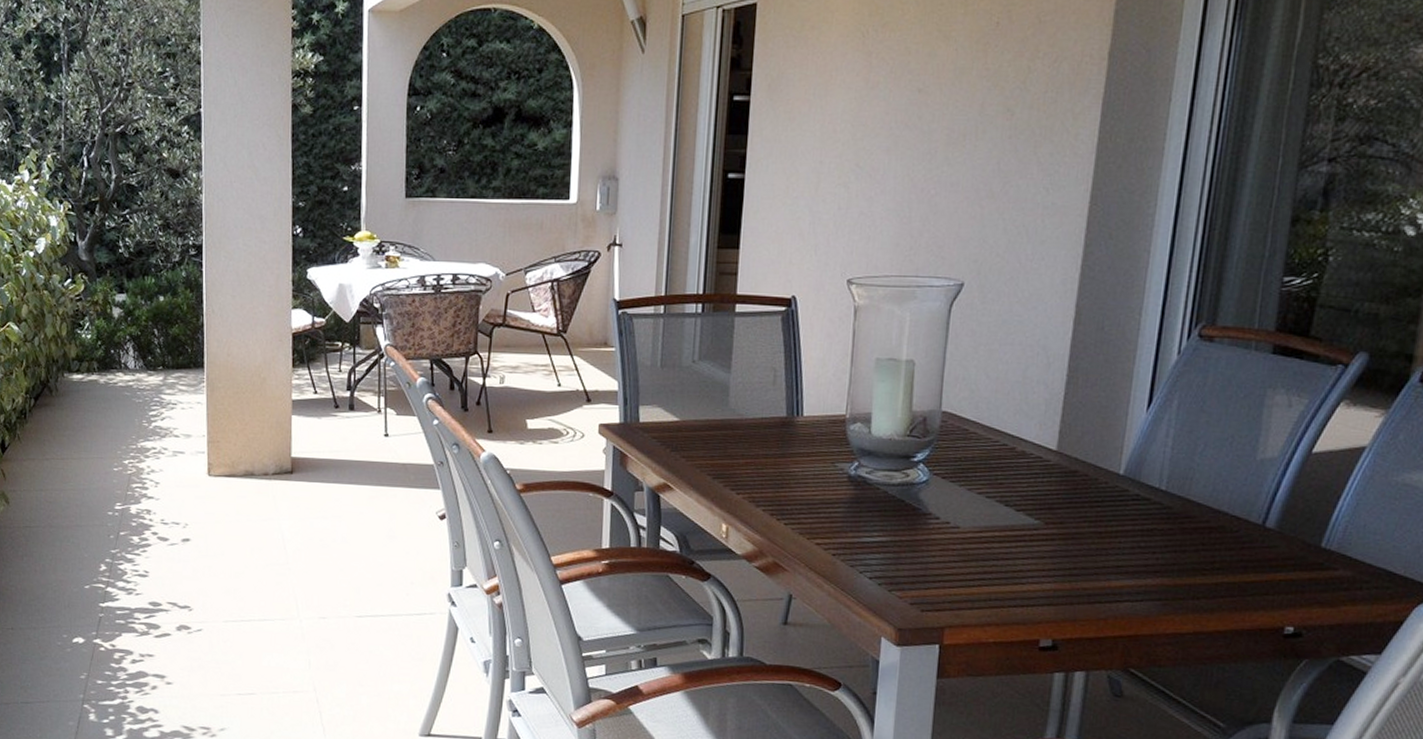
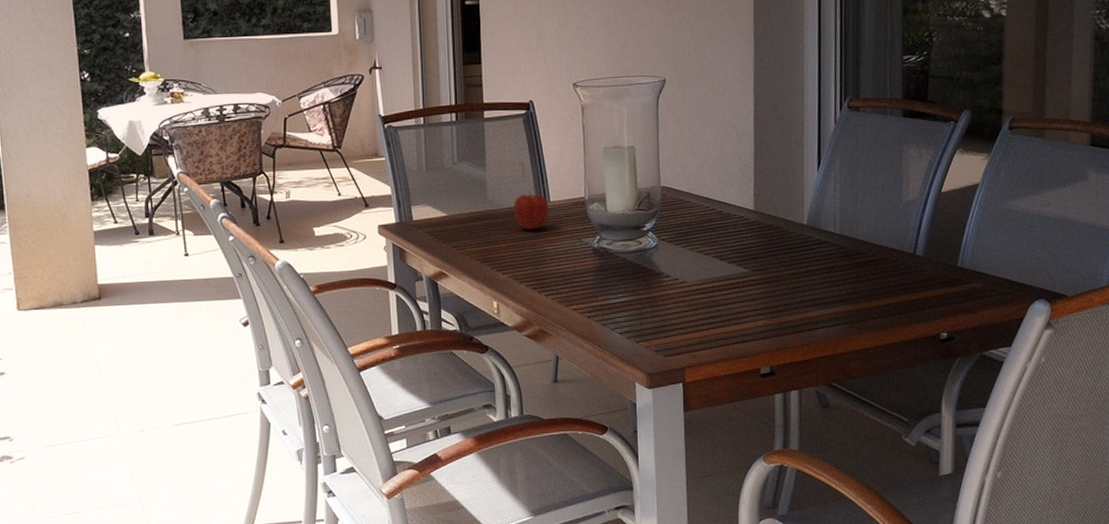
apple: none [758,402,801,448] -> present [513,191,549,231]

